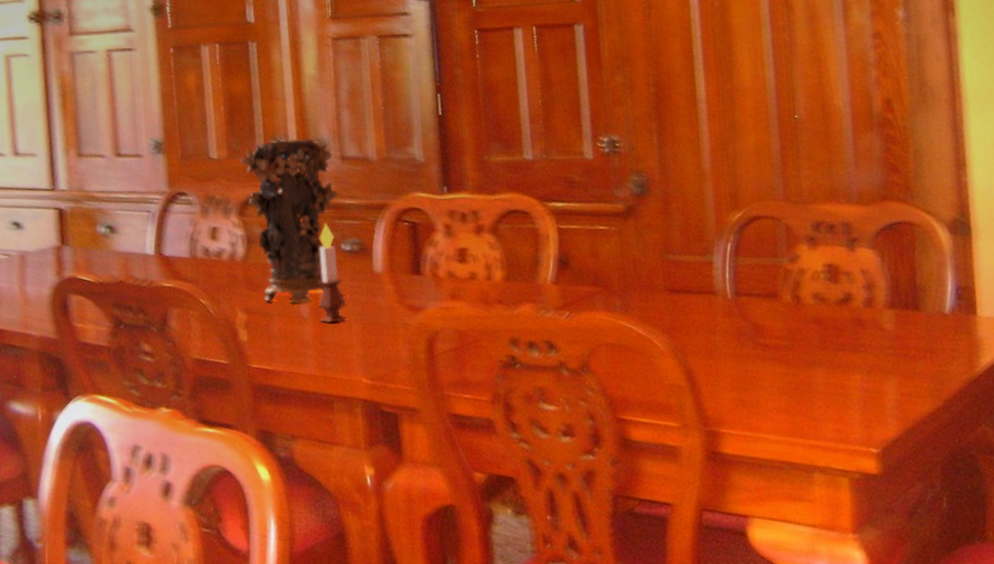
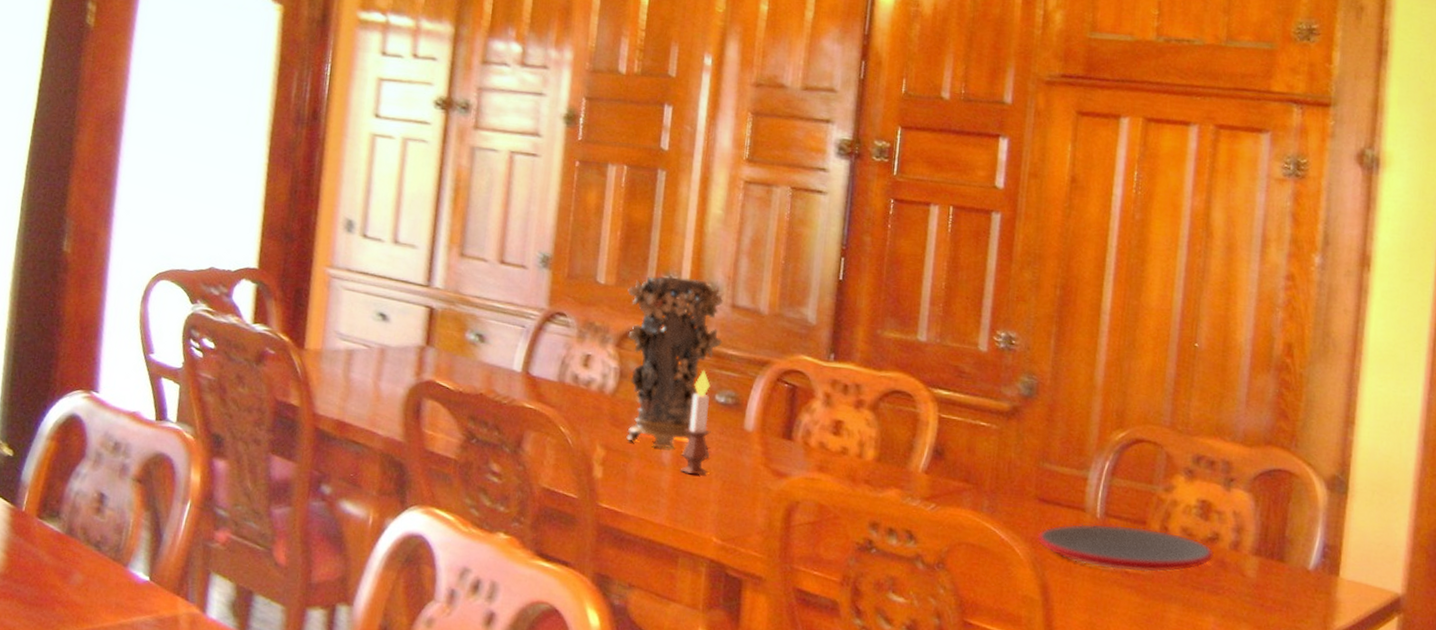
plate: none [673,300,850,346] -> present [1037,523,1215,573]

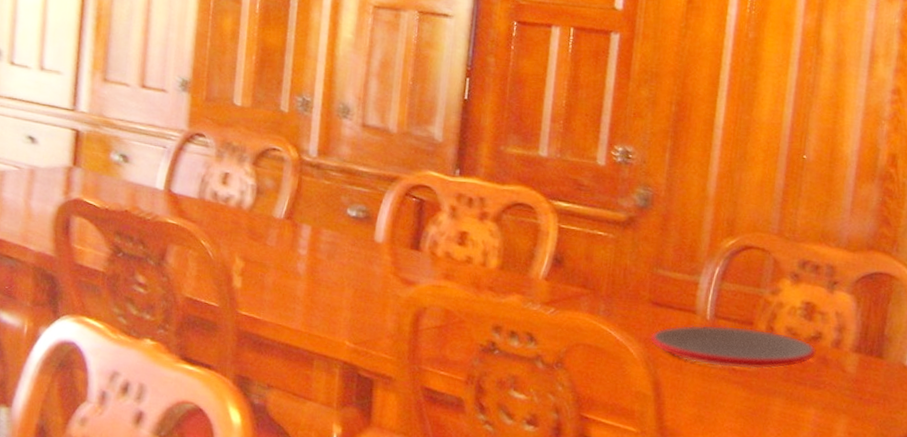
decorative vase: present [626,276,724,450] -> none [263,98,355,261]
candle: present [681,369,711,475] -> none [315,185,343,284]

